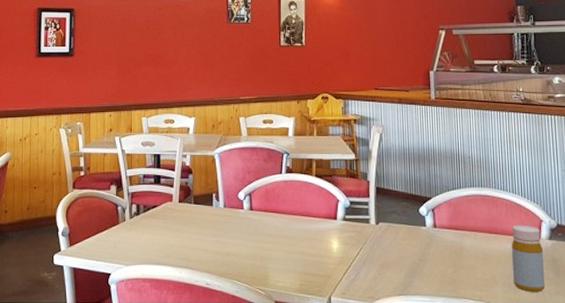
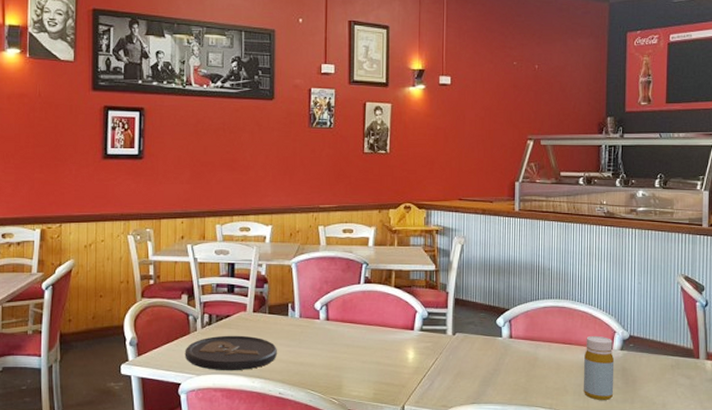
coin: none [114,225,203,260] -> present [184,335,277,370]

